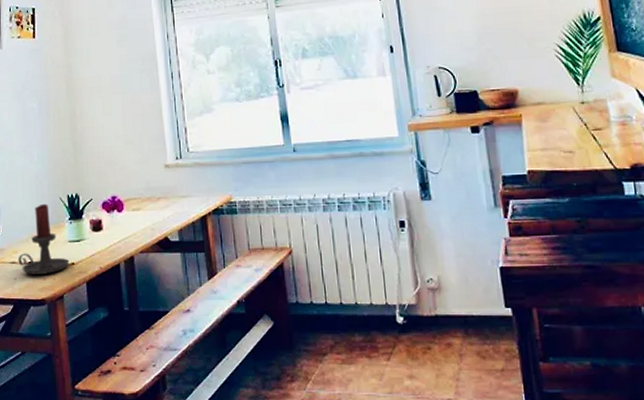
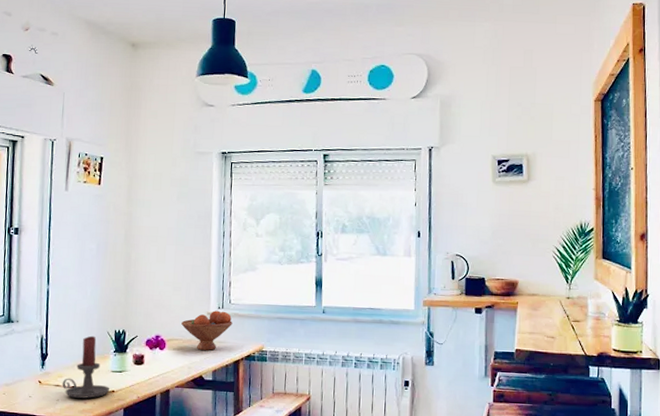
fruit bowl: none [138,161,194,208] -> present [181,310,233,351]

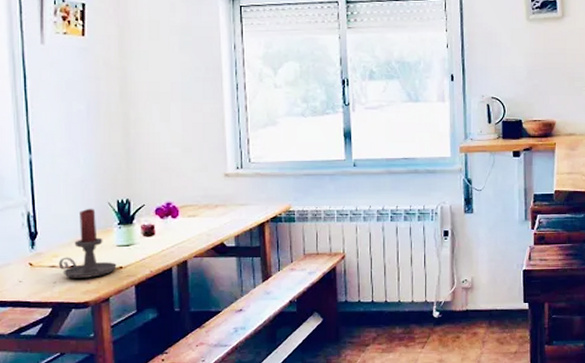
fruit bowl: present [181,310,233,351] -> none [195,171,254,215]

